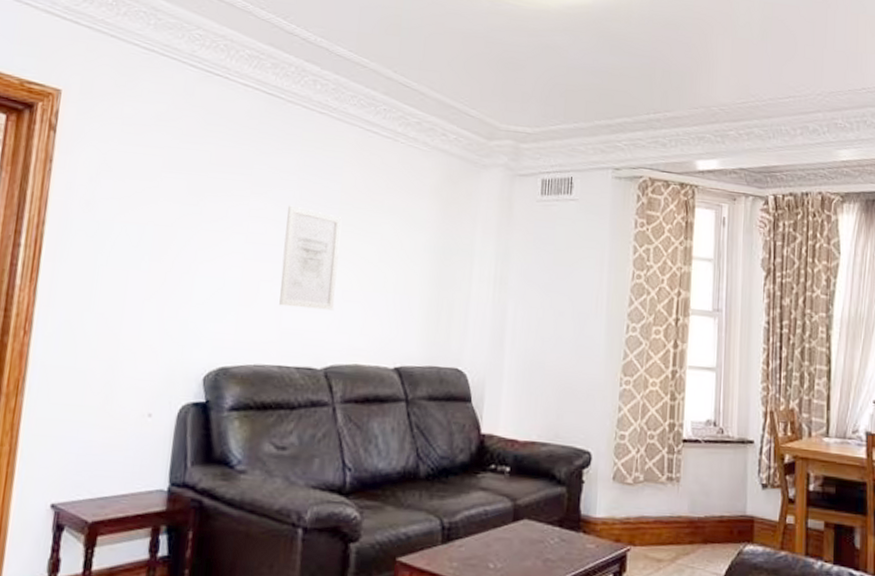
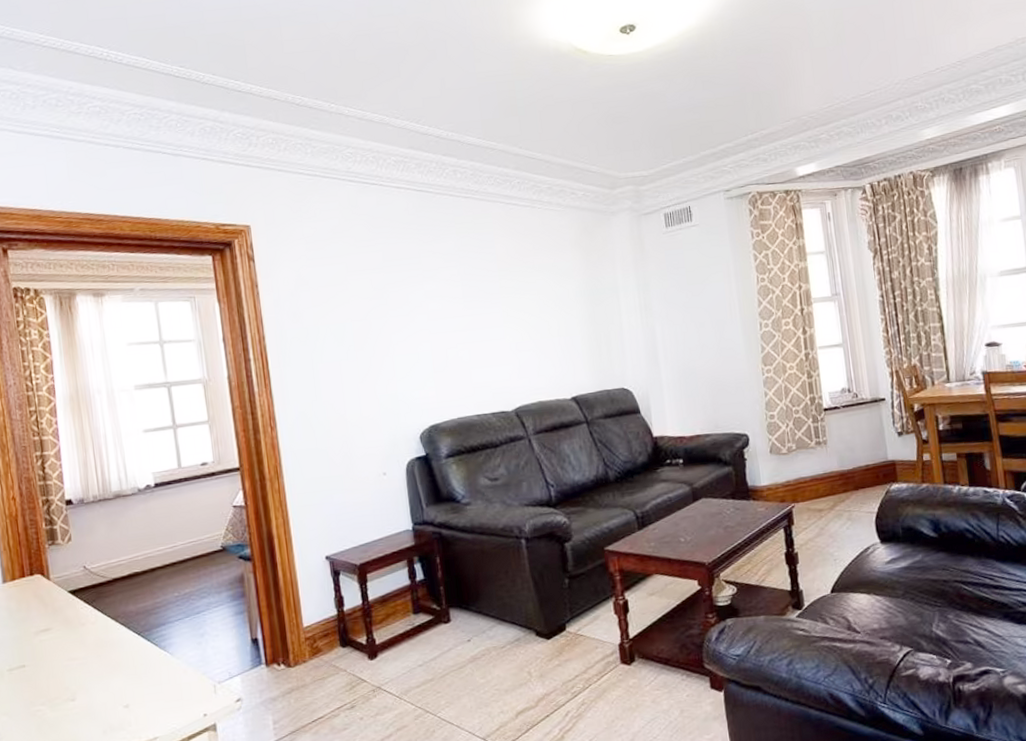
wall art: present [279,205,342,311] -> none [456,281,512,366]

